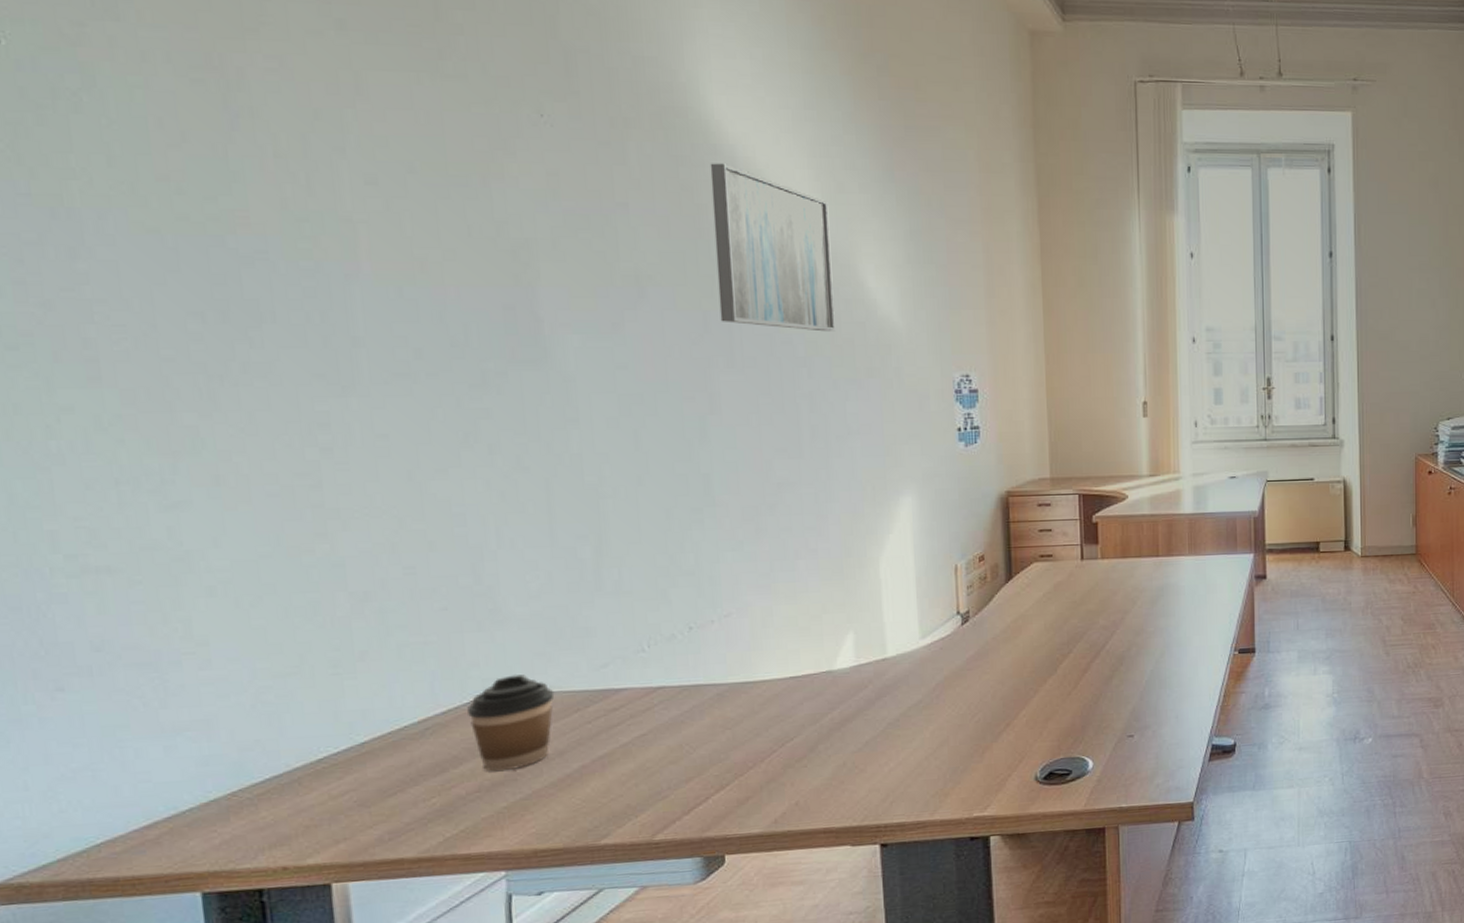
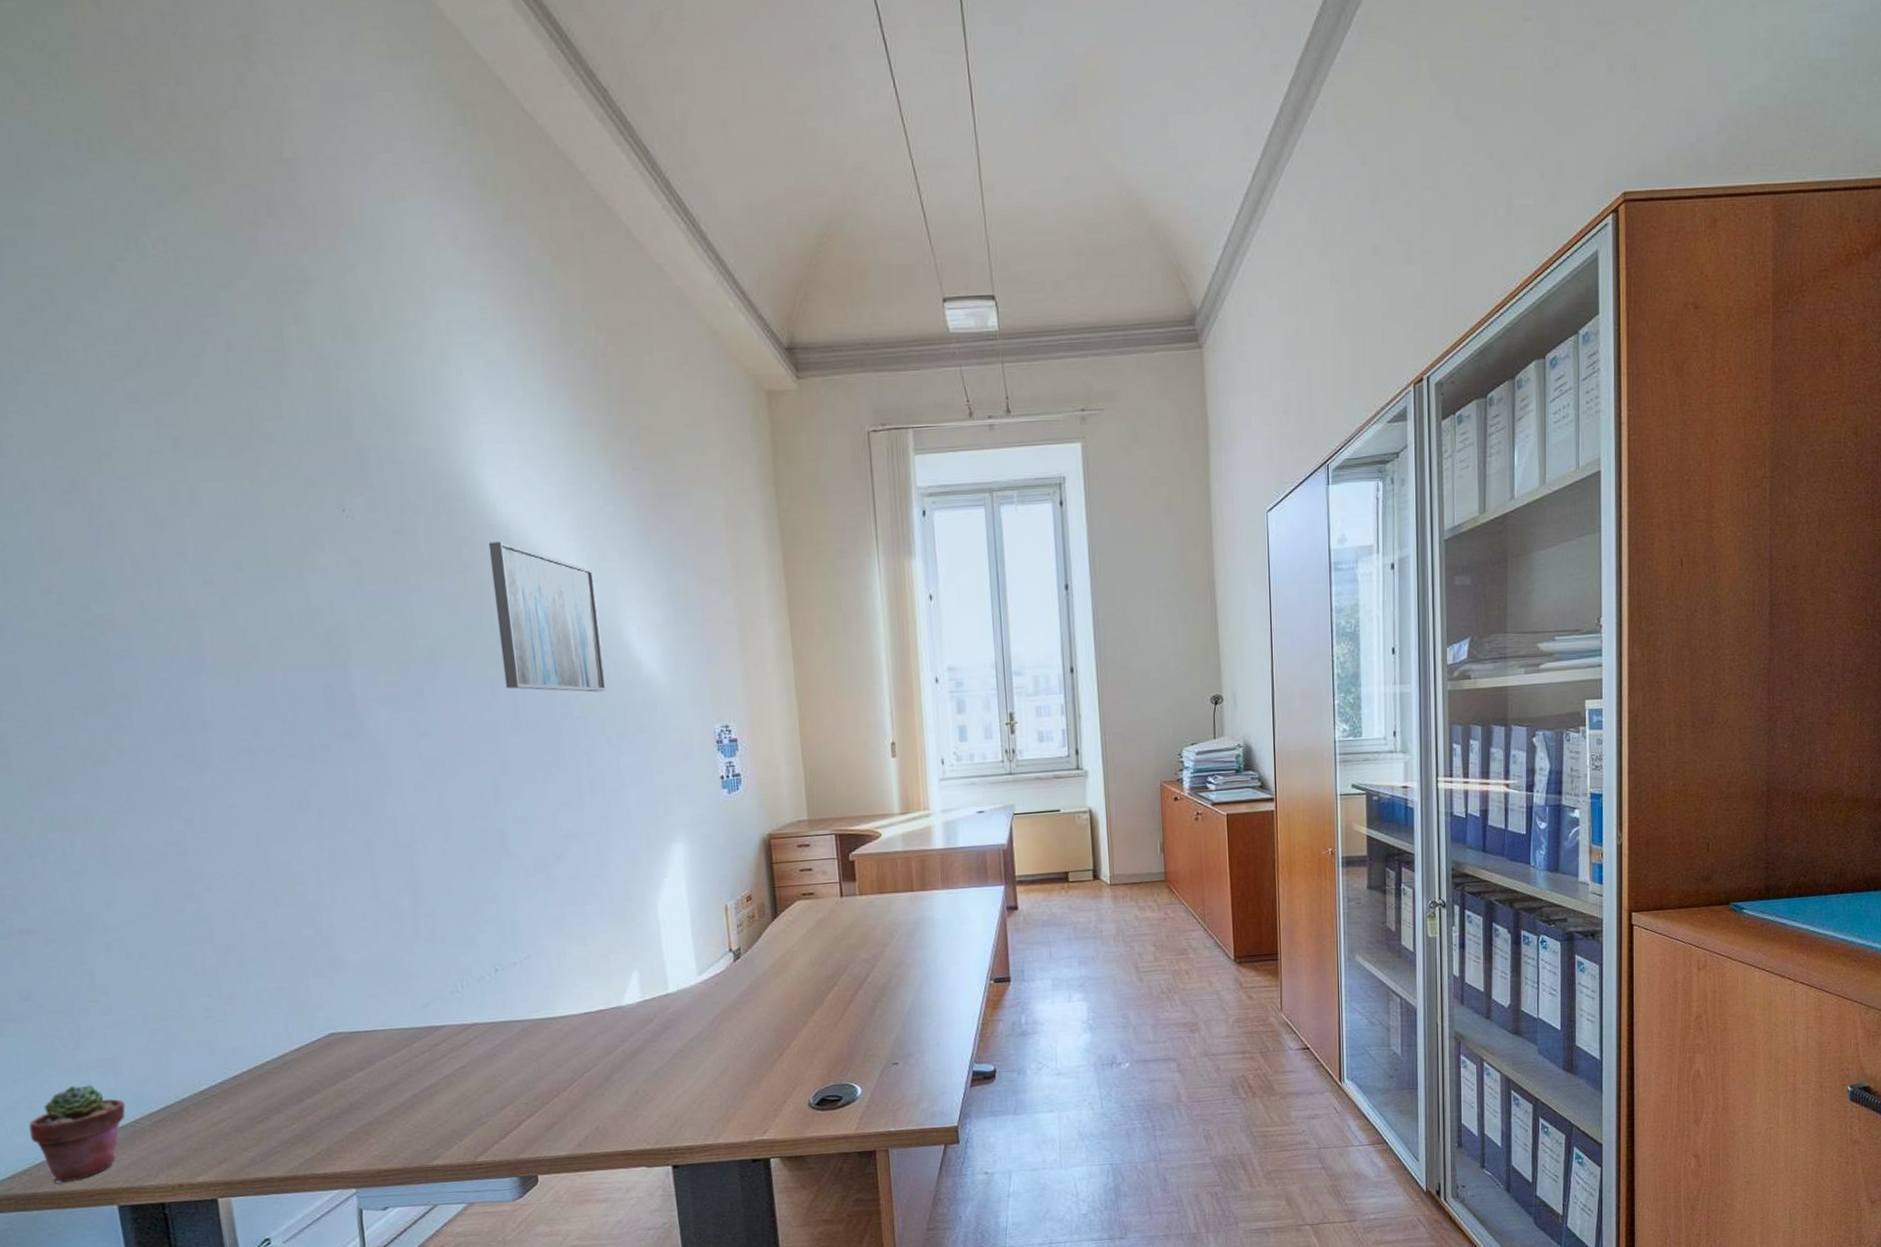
potted succulent: none [90,751,220,867] -> present [29,1085,126,1184]
coffee cup: present [467,674,555,772] -> none [316,1014,386,1101]

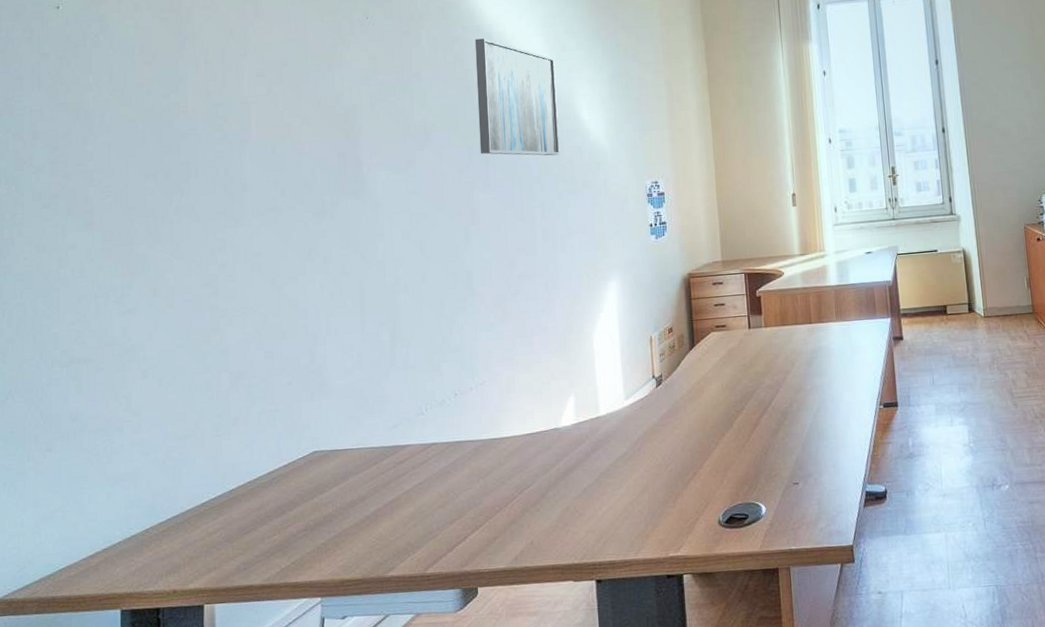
potted succulent: present [29,1085,126,1184] -> none [58,496,139,588]

